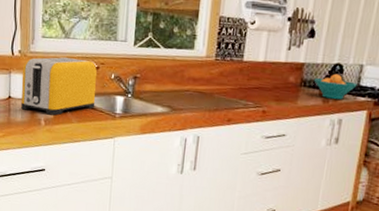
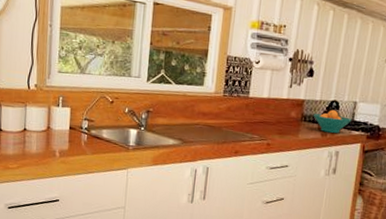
toaster: present [21,57,97,116] -> none [36,91,111,148]

